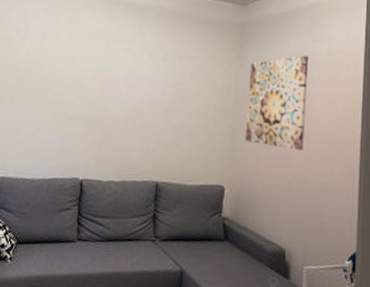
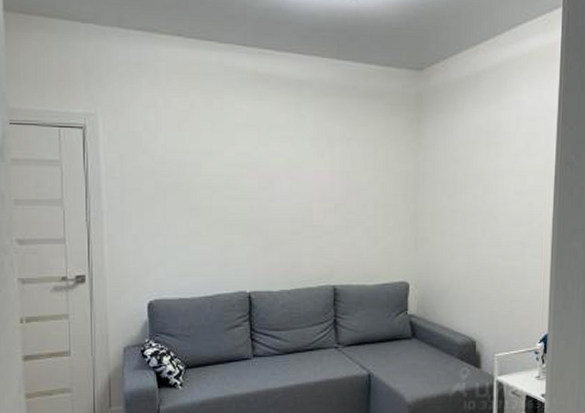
wall art: present [245,55,308,151] -> none [429,127,495,235]

